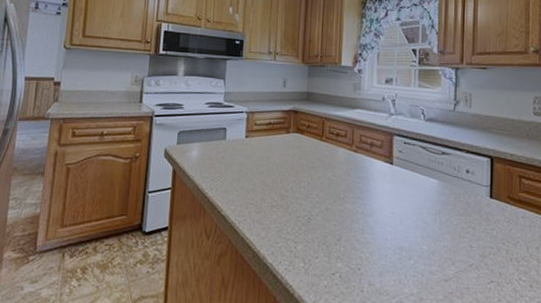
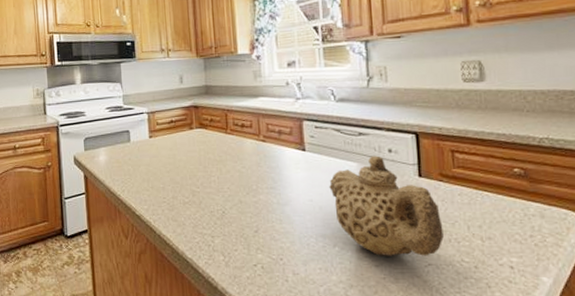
teapot: none [411,175,506,274] -> present [329,156,444,256]

